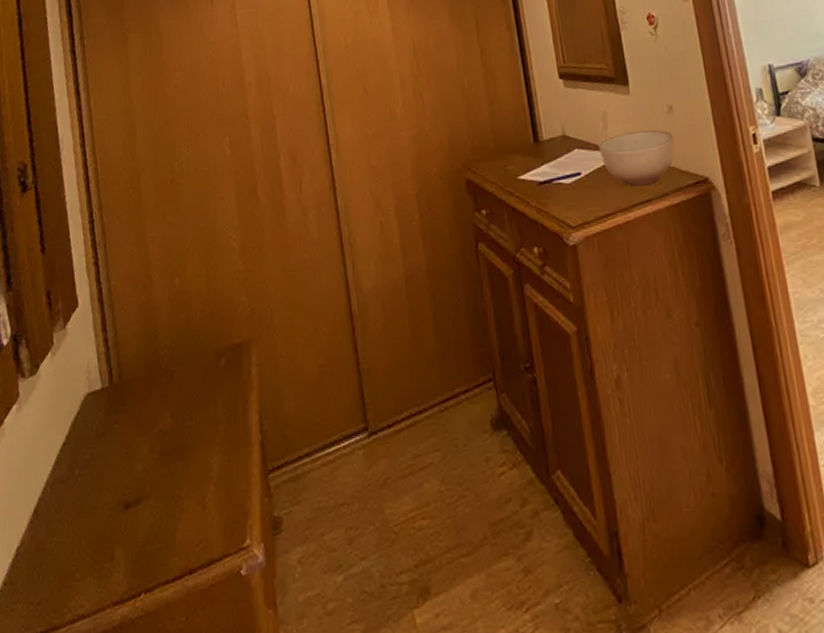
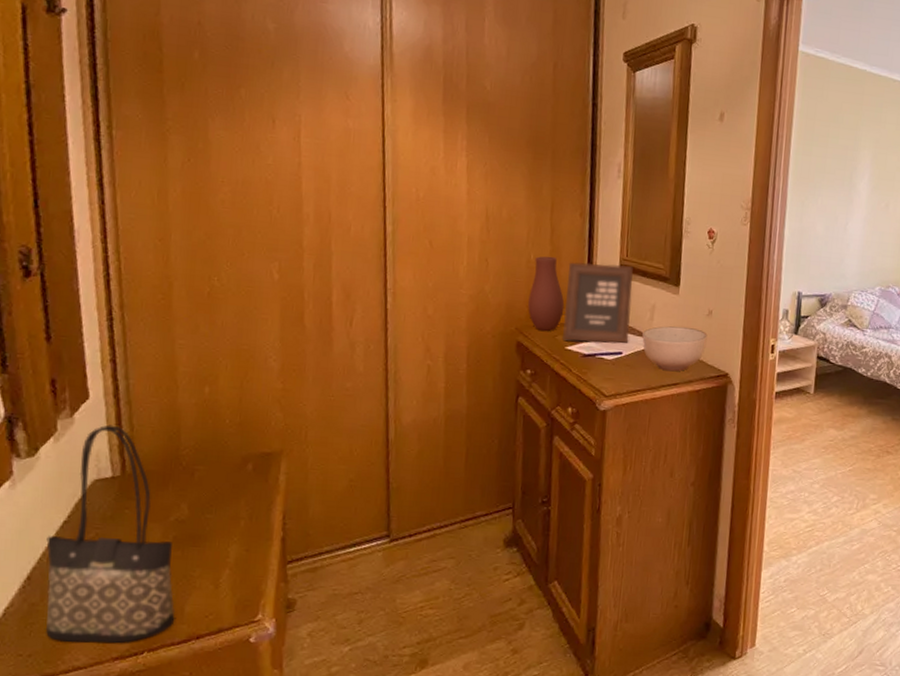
tote bag: none [49,331,168,586] -> present [45,424,175,644]
vase: none [469,78,509,164] -> present [528,256,565,332]
picture frame: none [504,72,585,169] -> present [563,262,633,343]

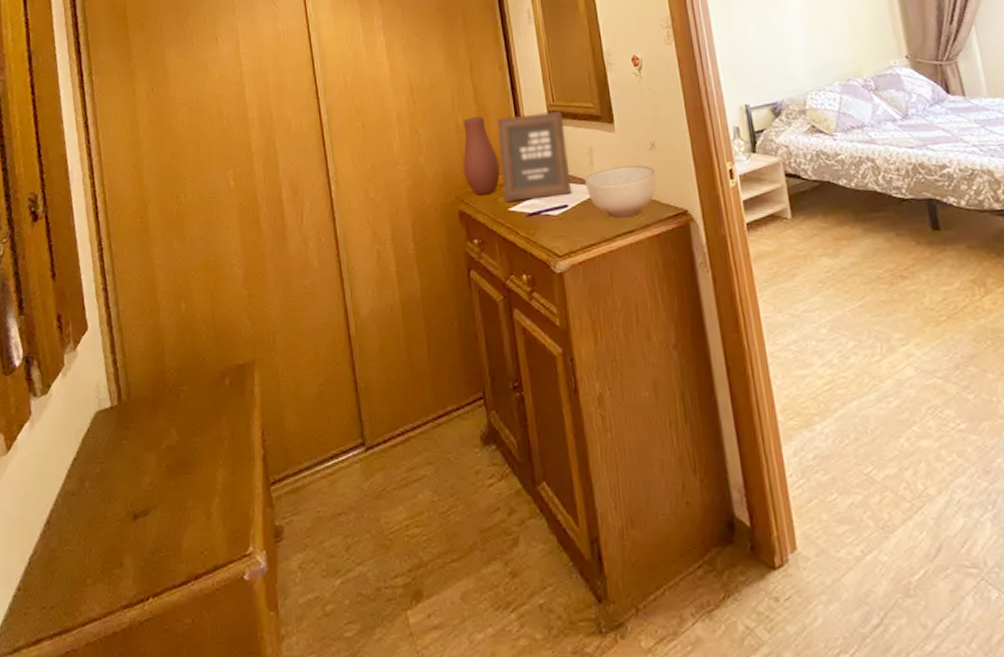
tote bag: present [45,424,175,644] -> none [61,353,174,591]

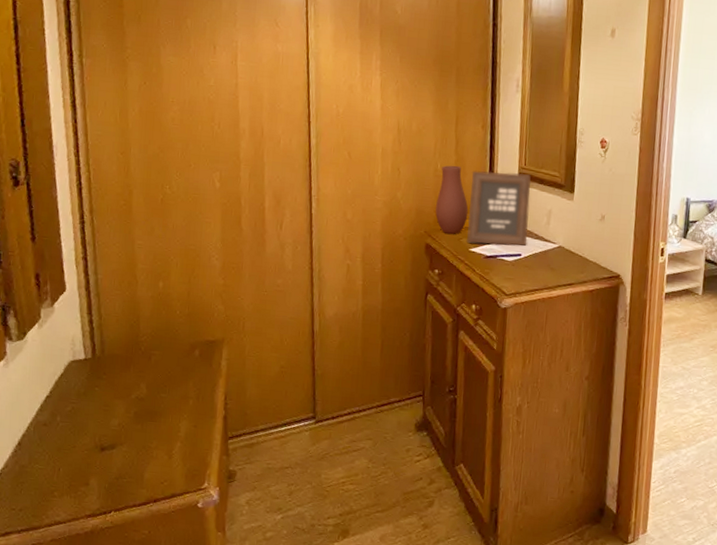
bowl: present [584,165,656,218] -> none [539,230,600,273]

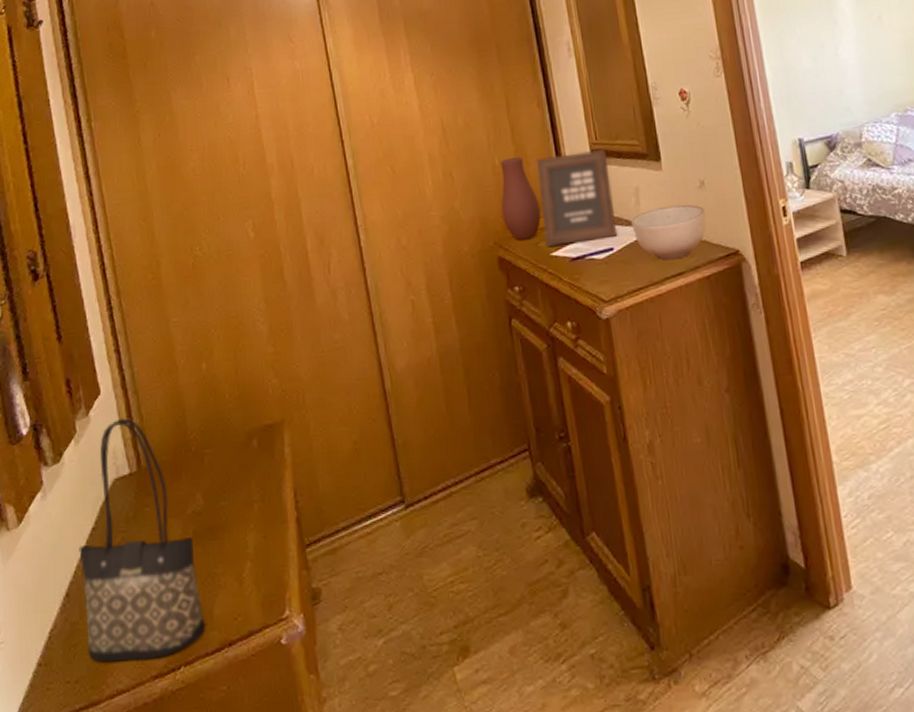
tote bag: none [32,313,137,503] -> present [79,418,206,664]
bowl: none [539,230,600,273] -> present [630,205,706,260]

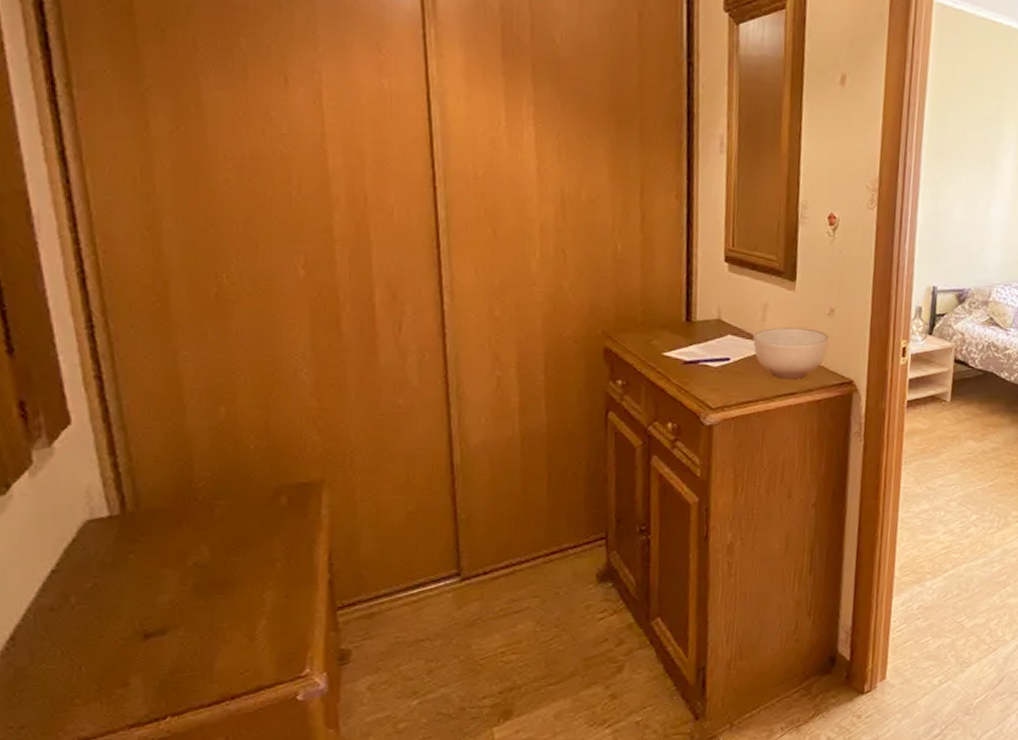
tote bag: present [79,418,206,664] -> none [31,454,203,711]
vase: present [500,156,541,241] -> none [616,246,660,336]
picture frame: present [536,149,618,246] -> none [659,253,741,348]

